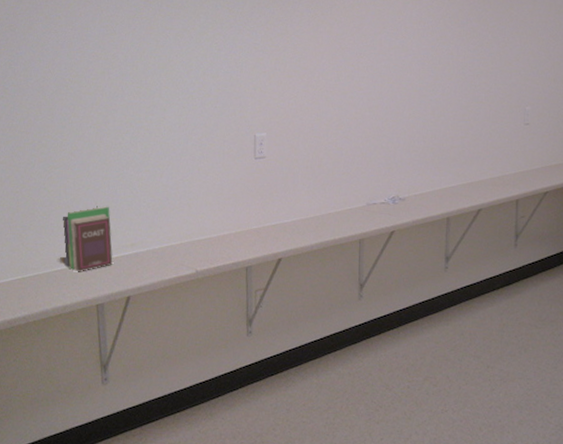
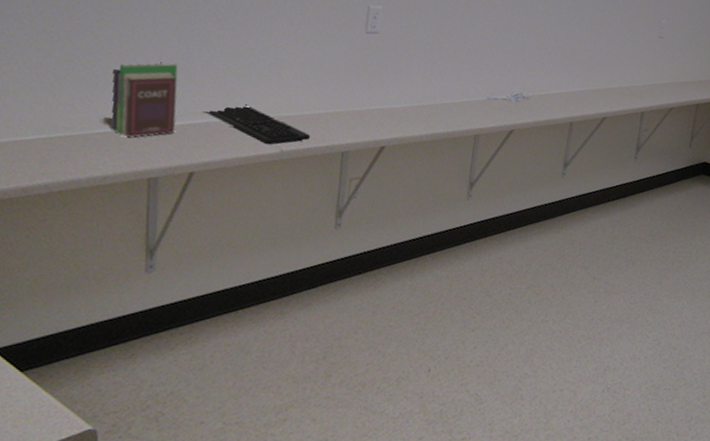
computer keyboard: none [133,234,218,266] -> present [203,104,310,144]

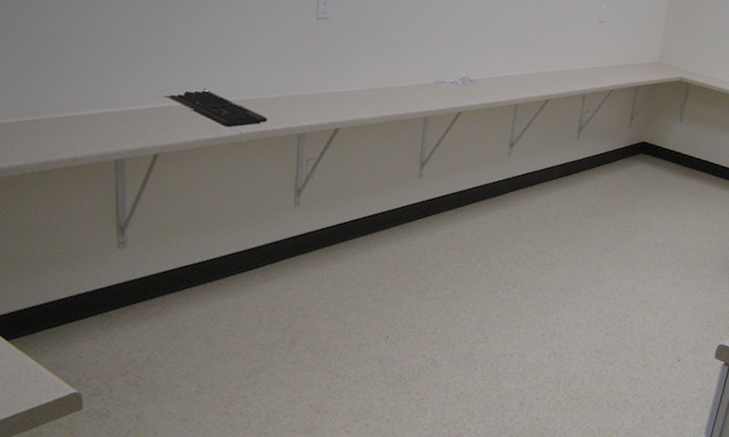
books: present [99,62,178,138] -> none [65,48,139,122]

